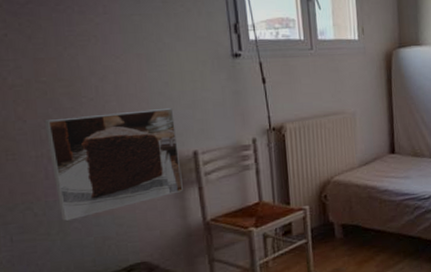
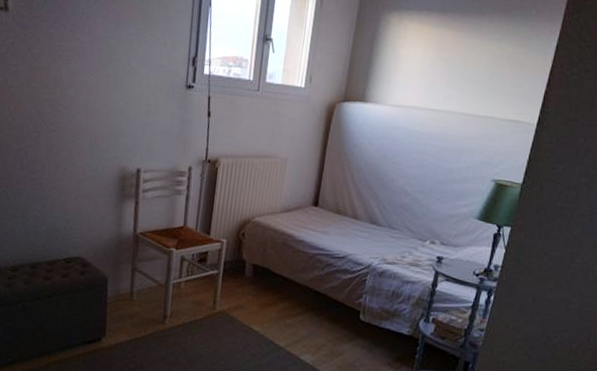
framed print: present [44,108,183,221] -> none [26,120,128,208]

